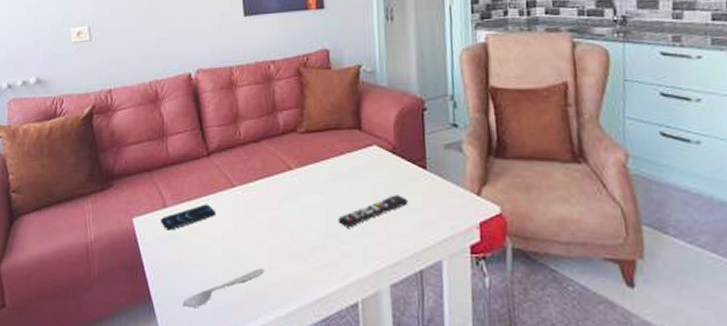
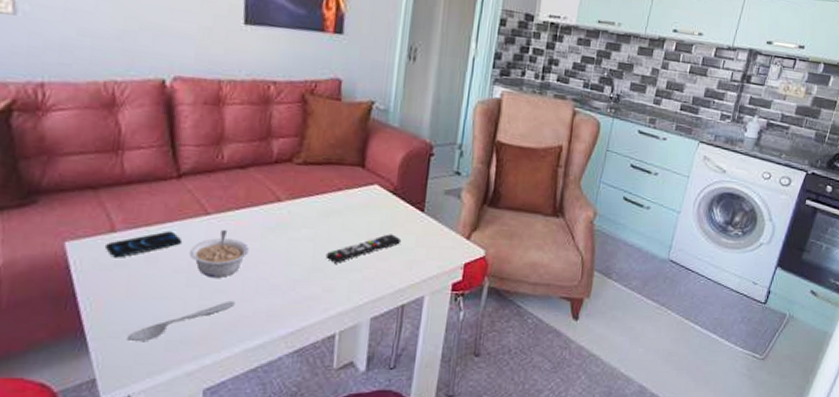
legume: none [222,199,270,246] -> present [189,229,249,278]

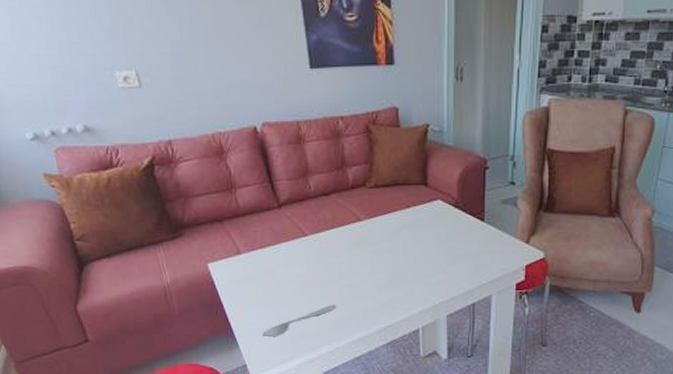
smartphone: present [105,231,183,258] -> none [236,251,290,274]
legume: present [189,229,249,278] -> none [296,247,341,286]
remote control: present [325,234,402,264] -> none [403,243,467,270]

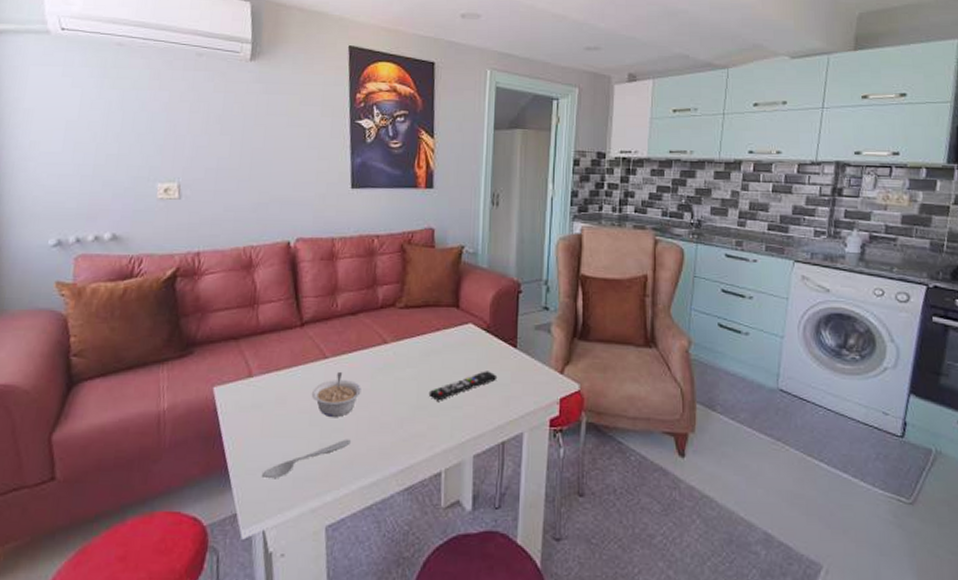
legume: none [296,247,341,286] -> present [311,371,361,417]
remote control: none [403,243,467,270] -> present [428,371,498,401]

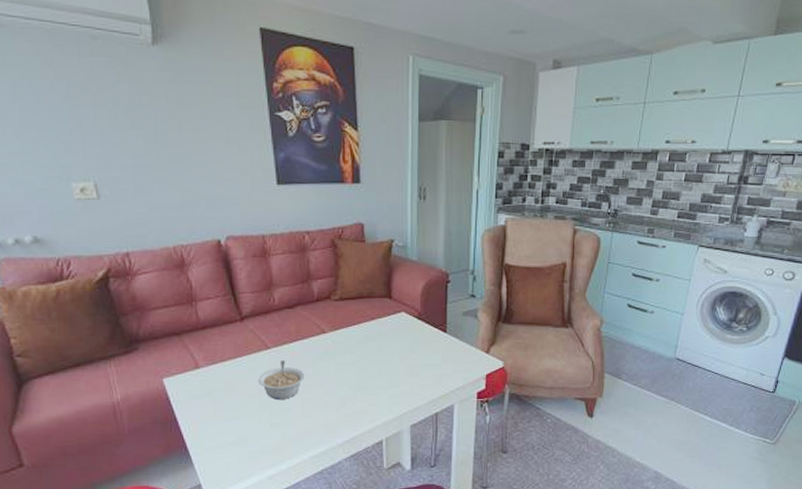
spoon: present [261,439,351,479] -> none [219,417,299,455]
remote control: present [428,371,498,401] -> none [367,353,430,382]

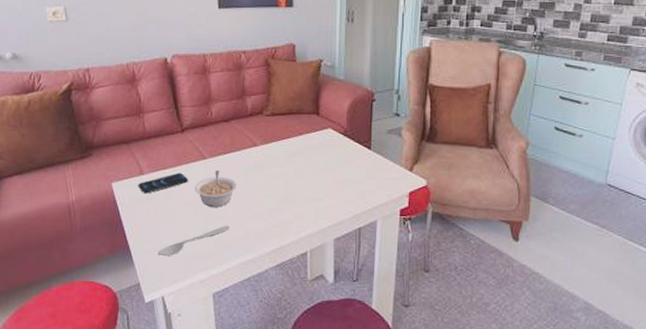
smartphone: none [194,364,252,389] -> present [138,172,189,194]
spoon: none [219,417,299,455] -> present [157,225,230,257]

